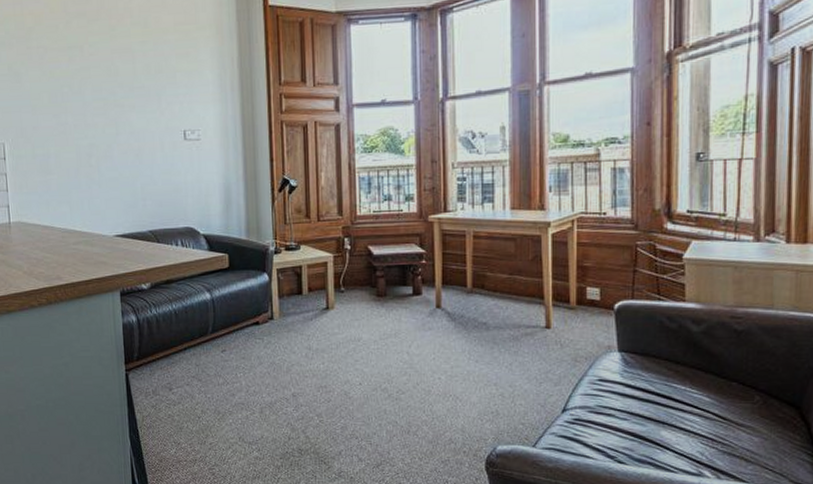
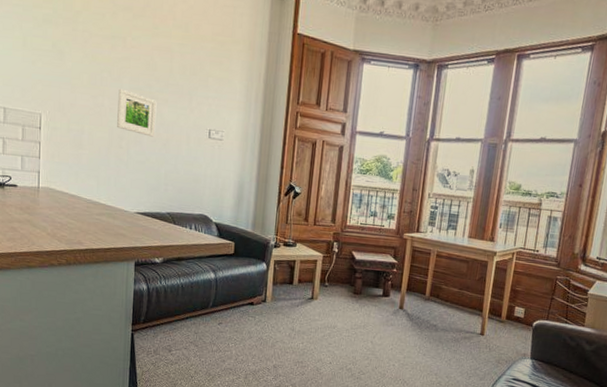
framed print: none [81,101,125,149] -> present [117,88,157,137]

